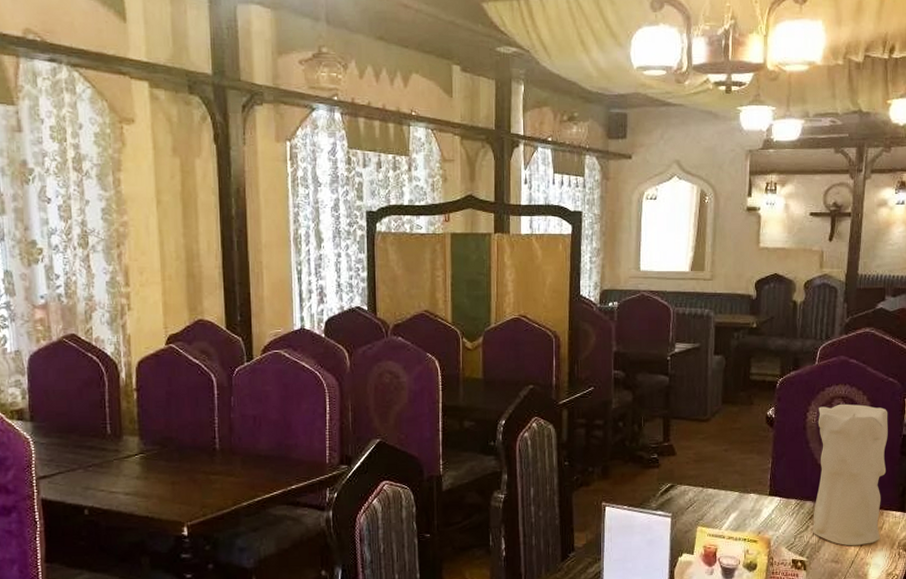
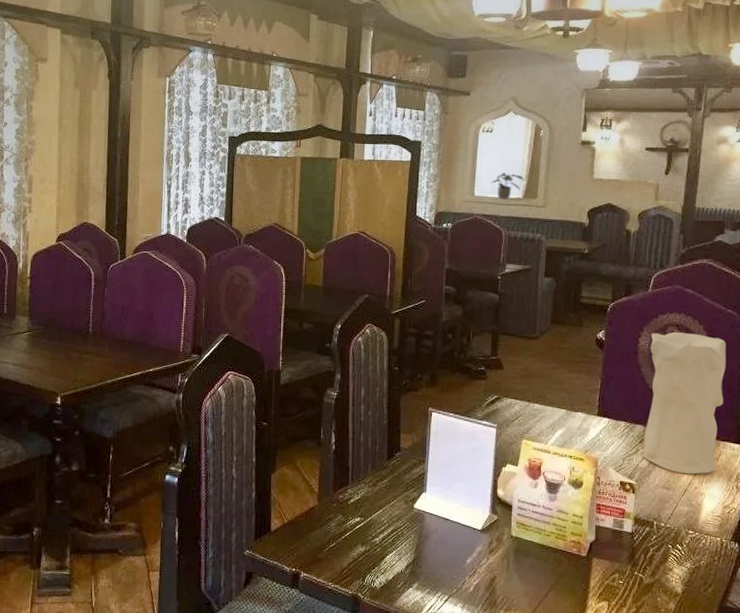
potted plant: none [657,244,691,274] -> present [491,173,524,200]

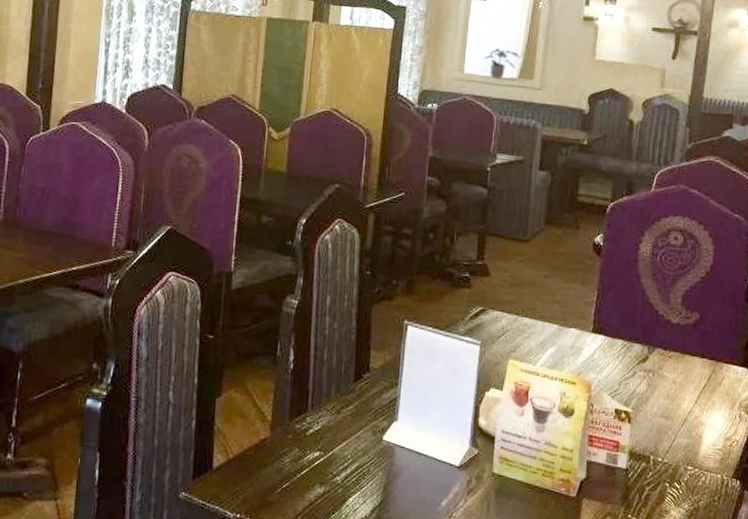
candle: present [642,331,726,475] -> none [639,237,732,402]

